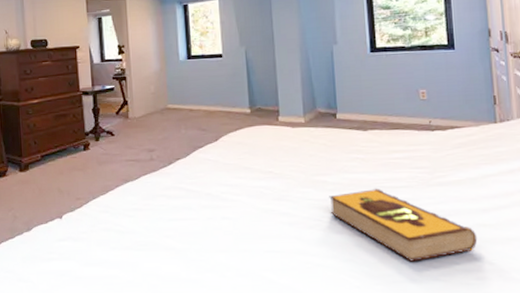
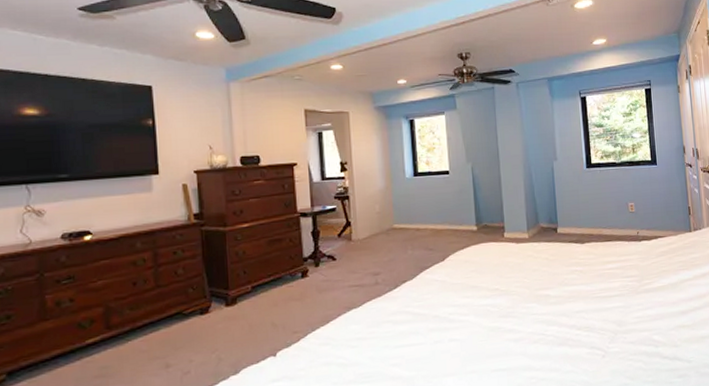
hardback book: present [329,188,478,262] -> none [551,298,678,367]

